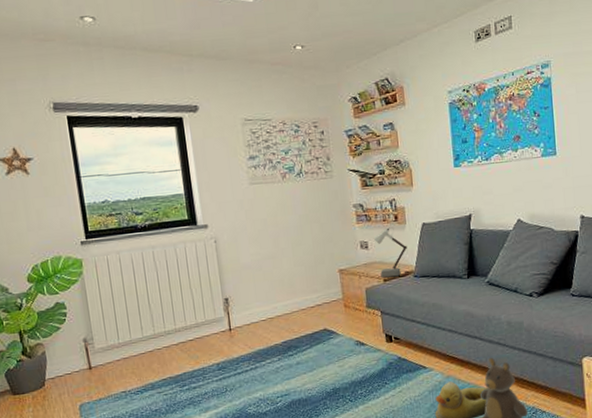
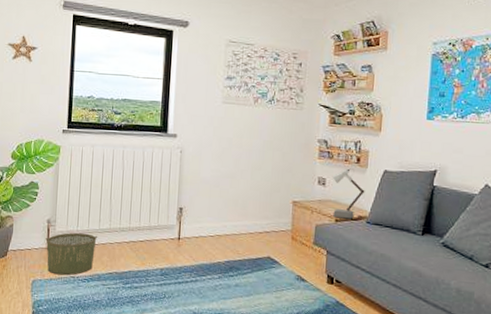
basket: none [85,344,144,394] -> present [45,232,98,276]

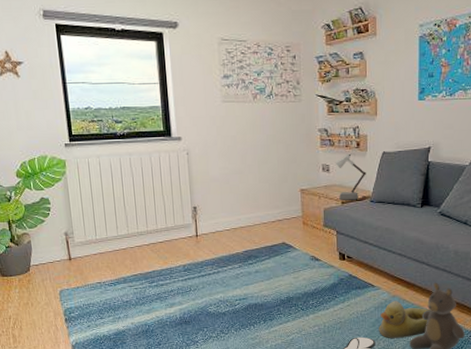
basket: present [45,232,98,276] -> none [66,241,118,283]

